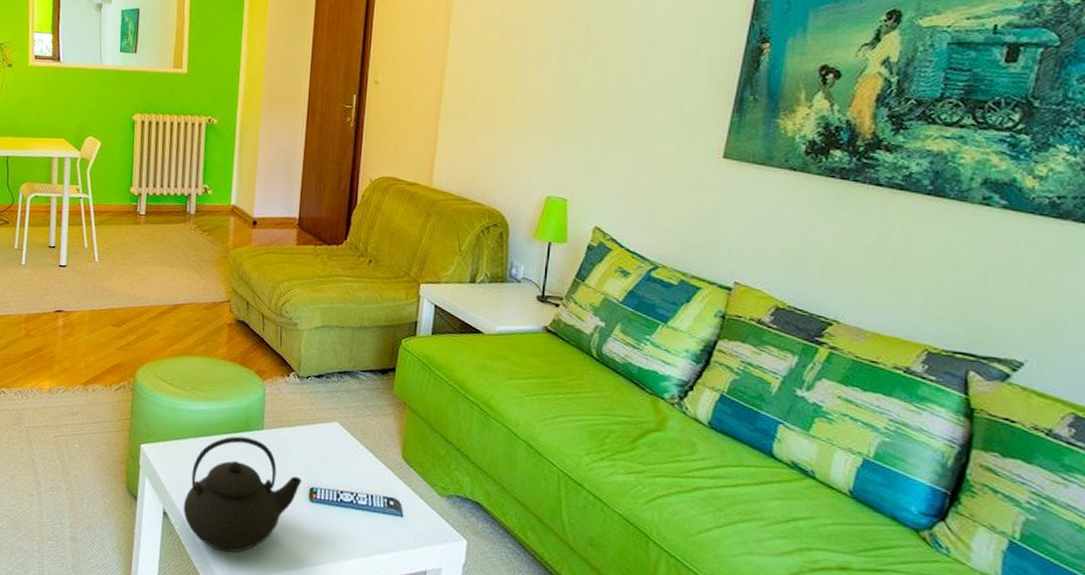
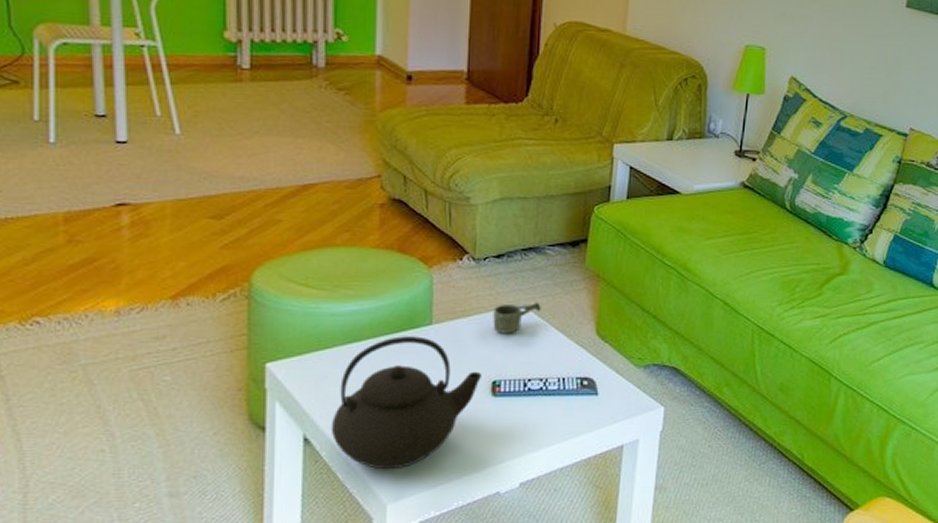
cup: none [312,419,354,447] -> present [493,302,541,333]

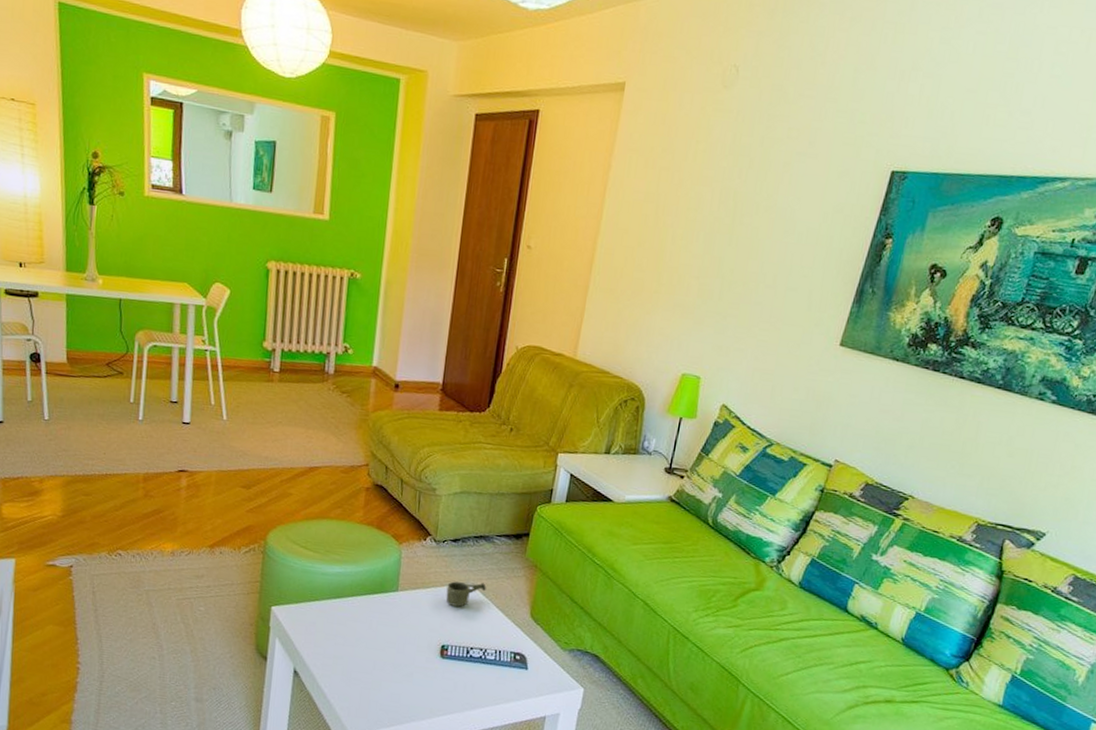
teapot: present [330,336,483,470] -> none [314,598,434,707]

